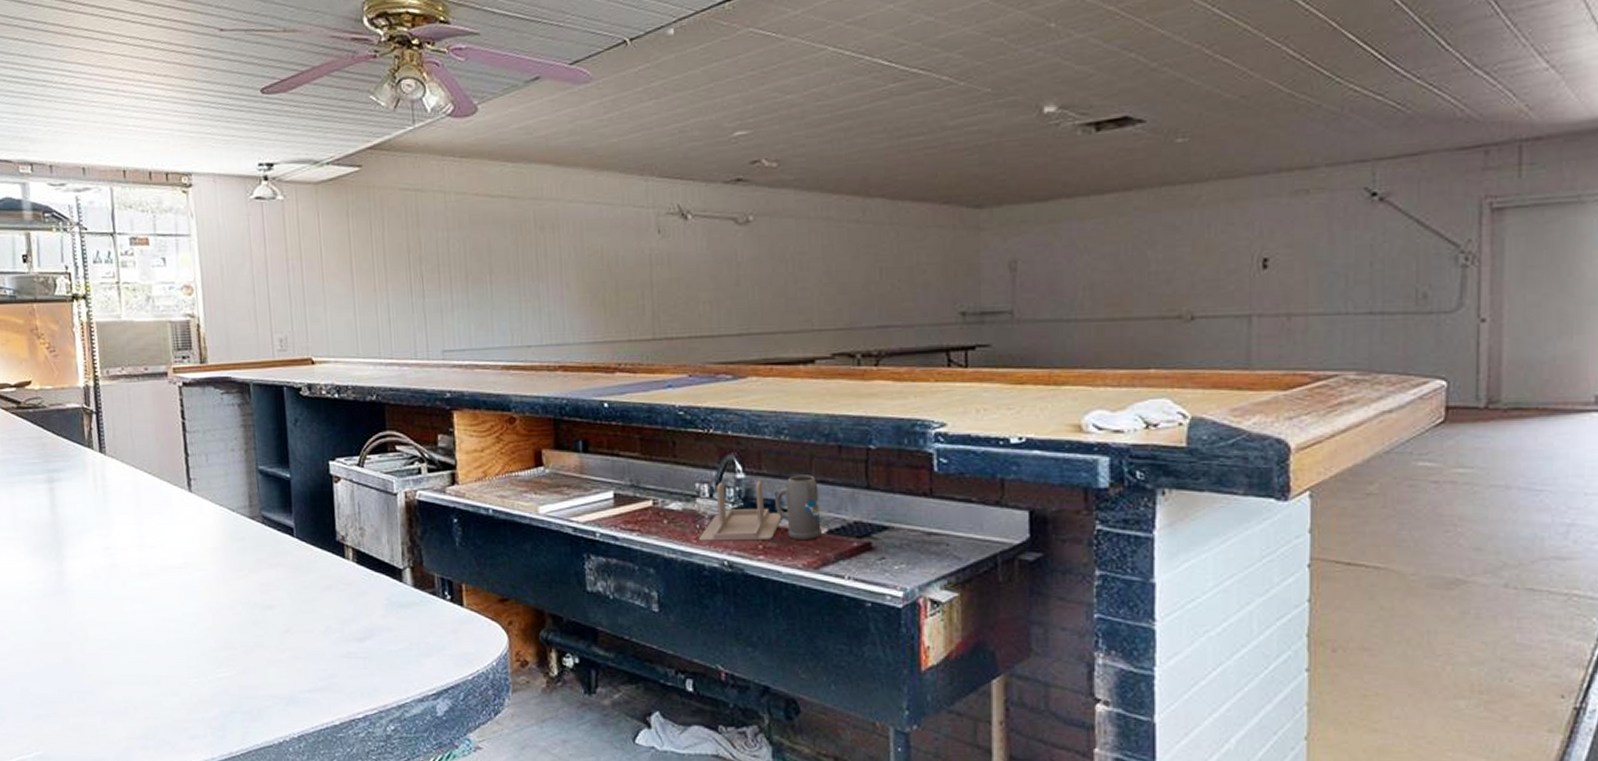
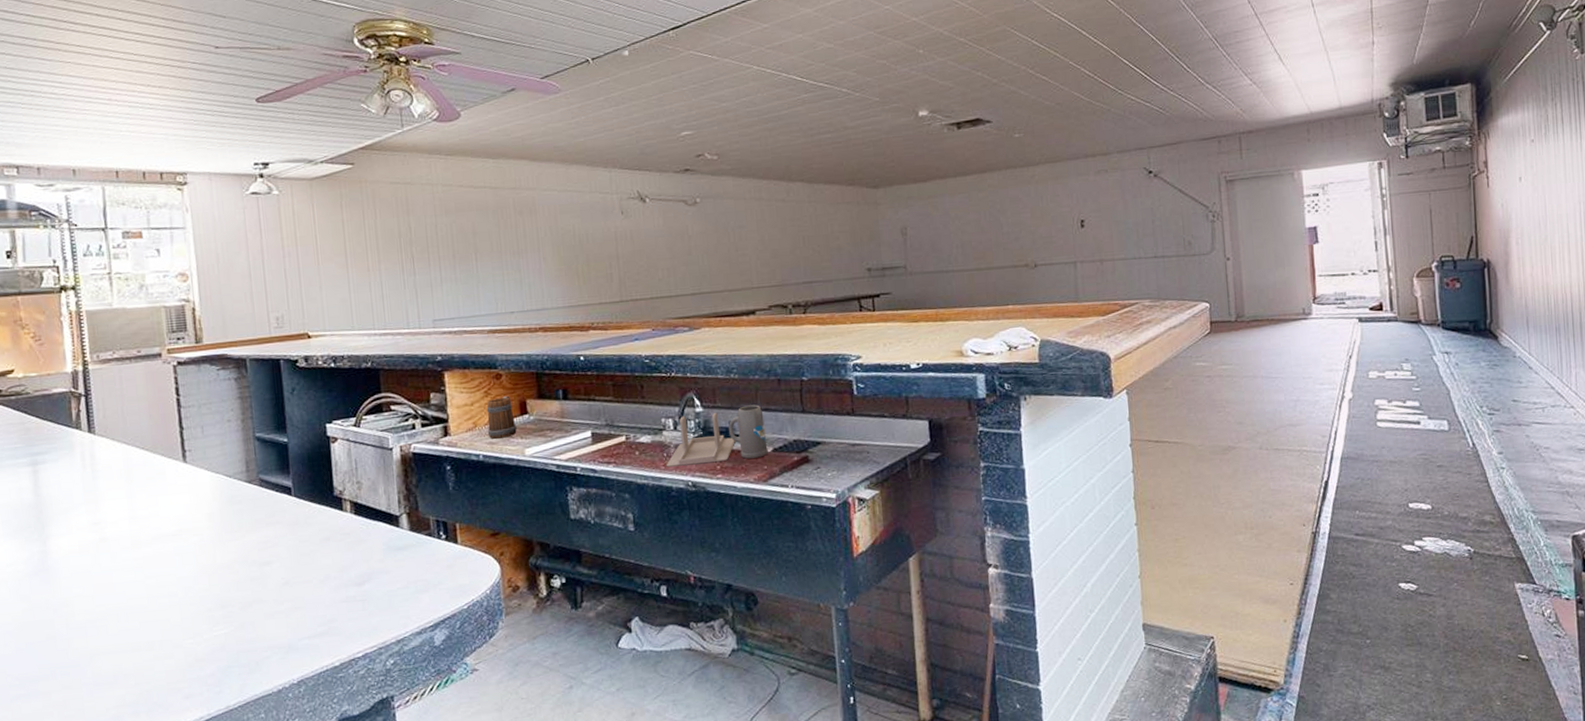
beer mug: none [498,443,531,492] -> present [486,395,517,439]

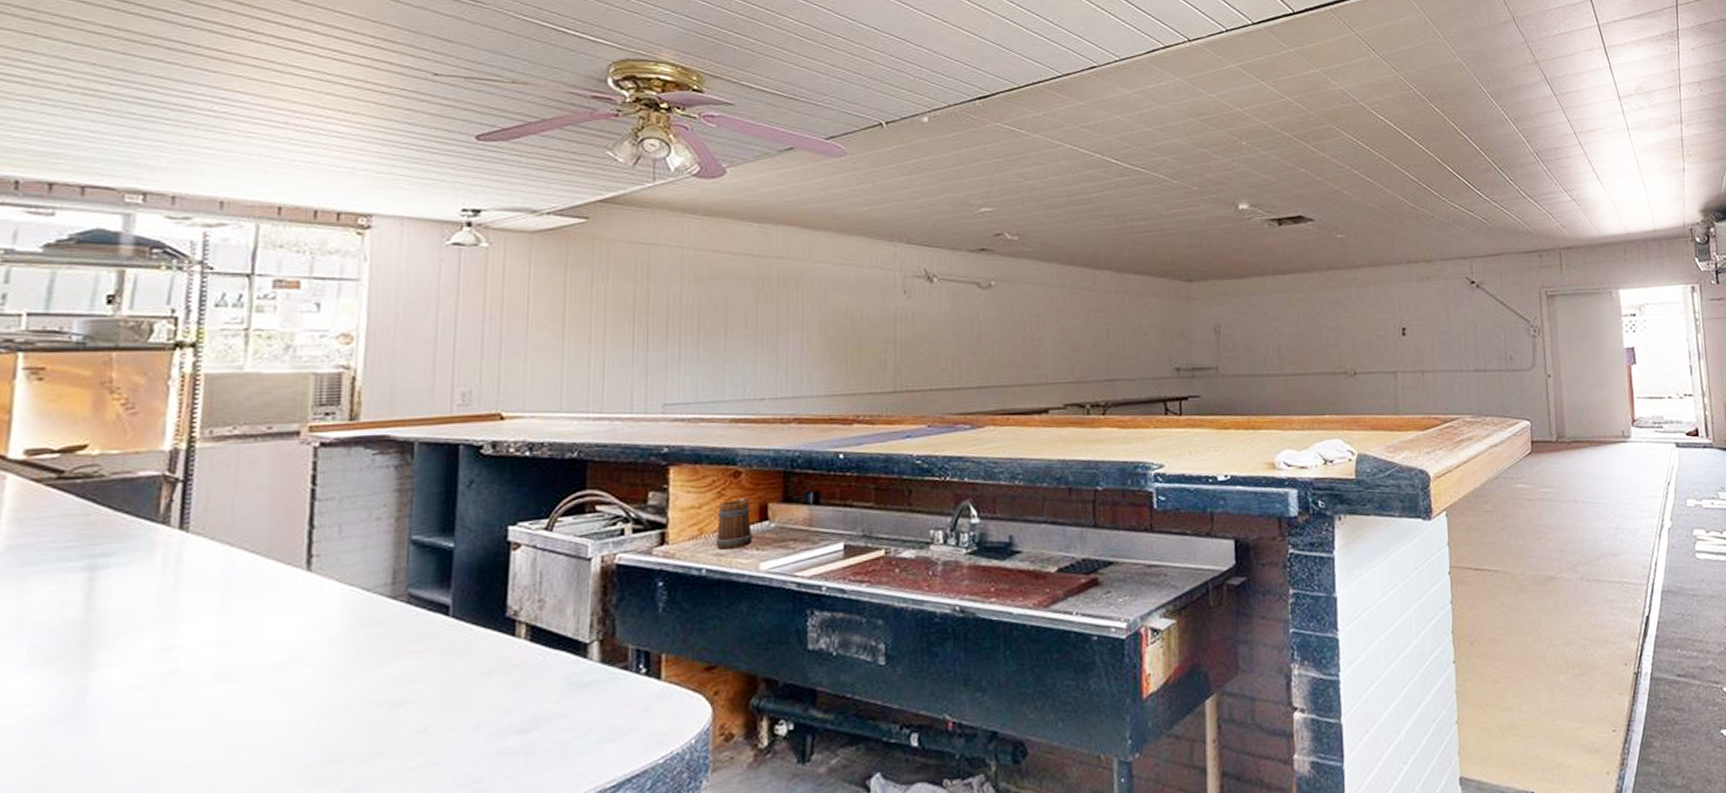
napkin holder: present [666,412,735,467] -> none [930,524,1015,588]
beer mug: present [729,404,768,459] -> none [1008,516,1052,580]

